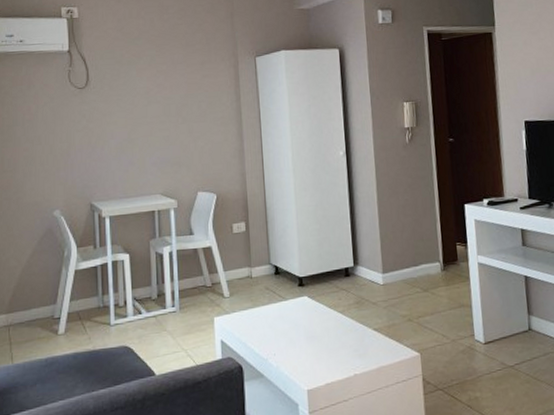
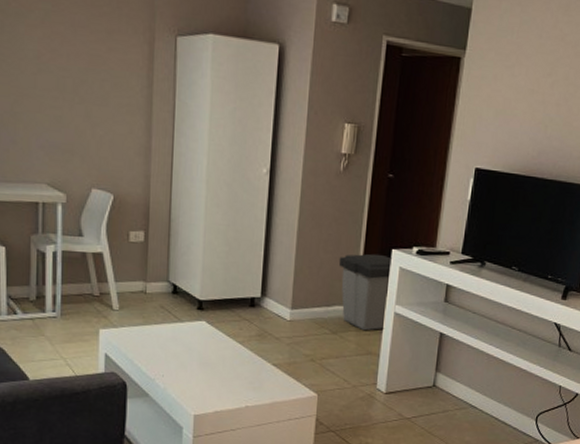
trash can: none [418,210,472,285] -> present [338,253,393,331]

